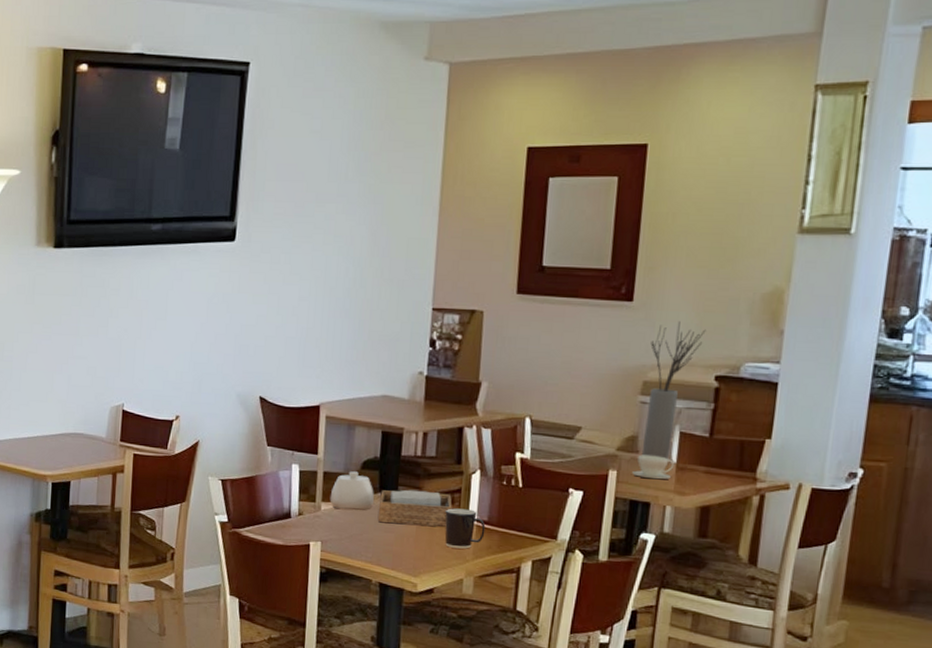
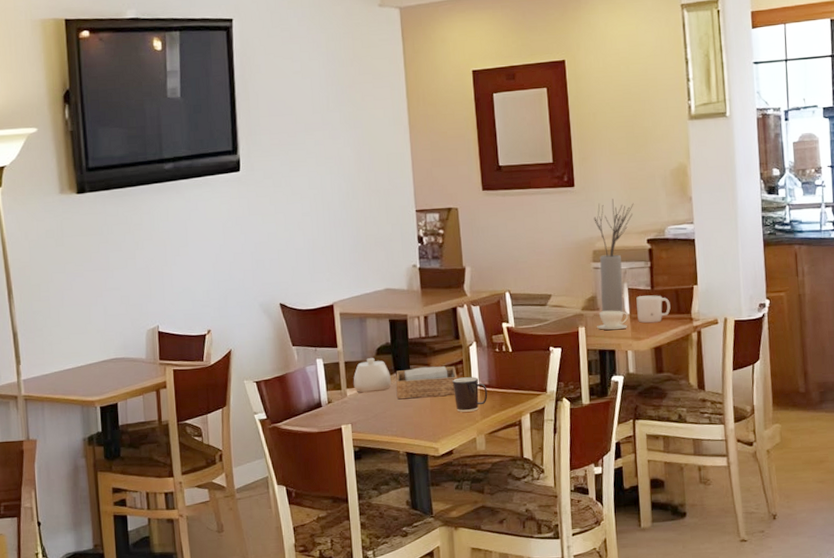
mug: none [685,443,731,478] -> present [636,295,671,324]

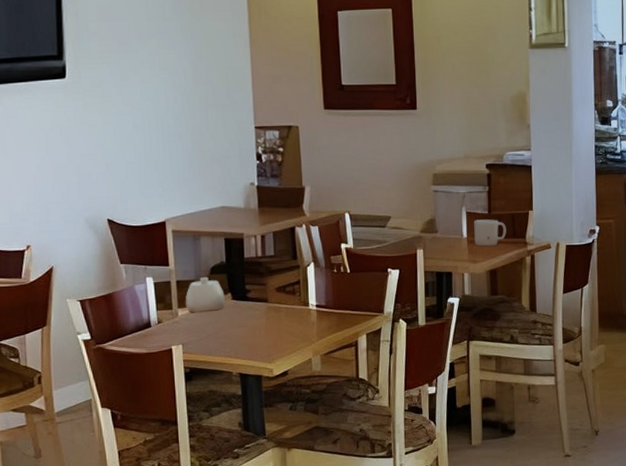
napkin holder: present [396,366,458,400] -> none [230,286,294,320]
mug: present [452,377,488,413] -> none [289,297,325,334]
vase: present [594,199,634,312] -> none [435,123,474,235]
teacup: present [597,310,629,331] -> none [435,233,466,253]

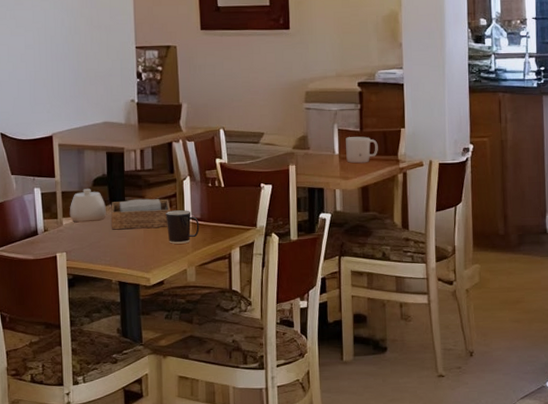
napkin holder: none [230,286,294,320] -> present [110,198,171,230]
mug: none [289,297,325,334] -> present [165,210,200,245]

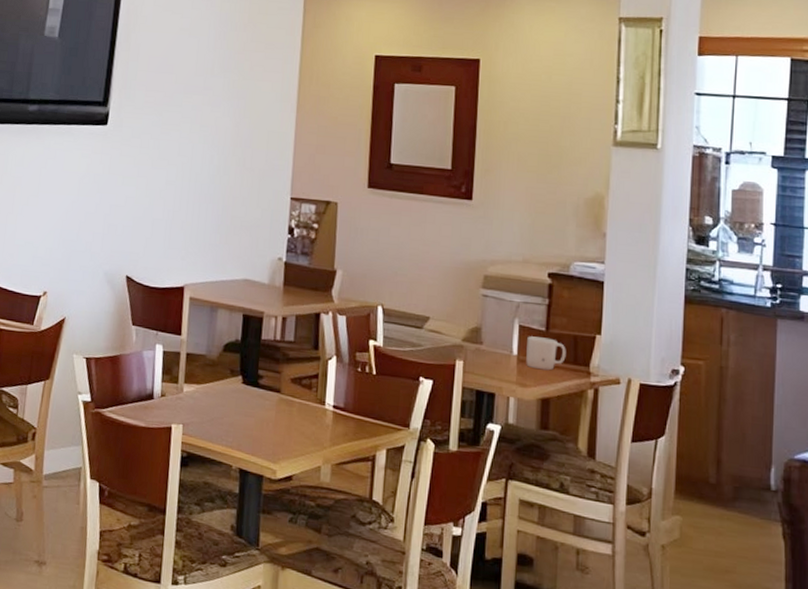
sugar bowl: present [69,189,107,223] -> none [192,353,236,394]
napkin holder: present [110,198,171,230] -> none [238,373,310,414]
mug: present [165,210,200,245] -> none [302,393,342,436]

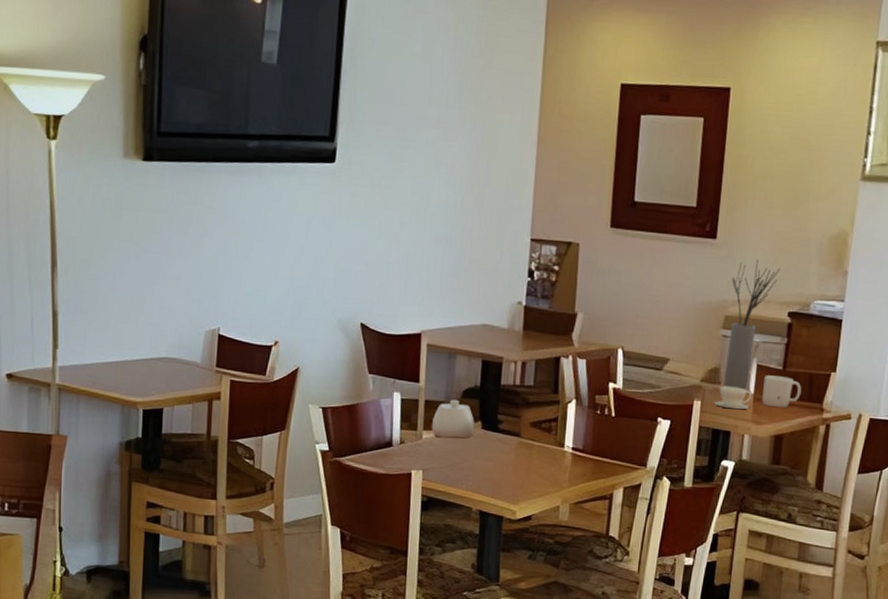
sugar bowl: none [192,353,236,394] -> present [431,400,475,439]
teacup: none [477,346,516,371] -> present [715,386,752,410]
vase: none [485,220,538,351] -> present [723,259,781,390]

